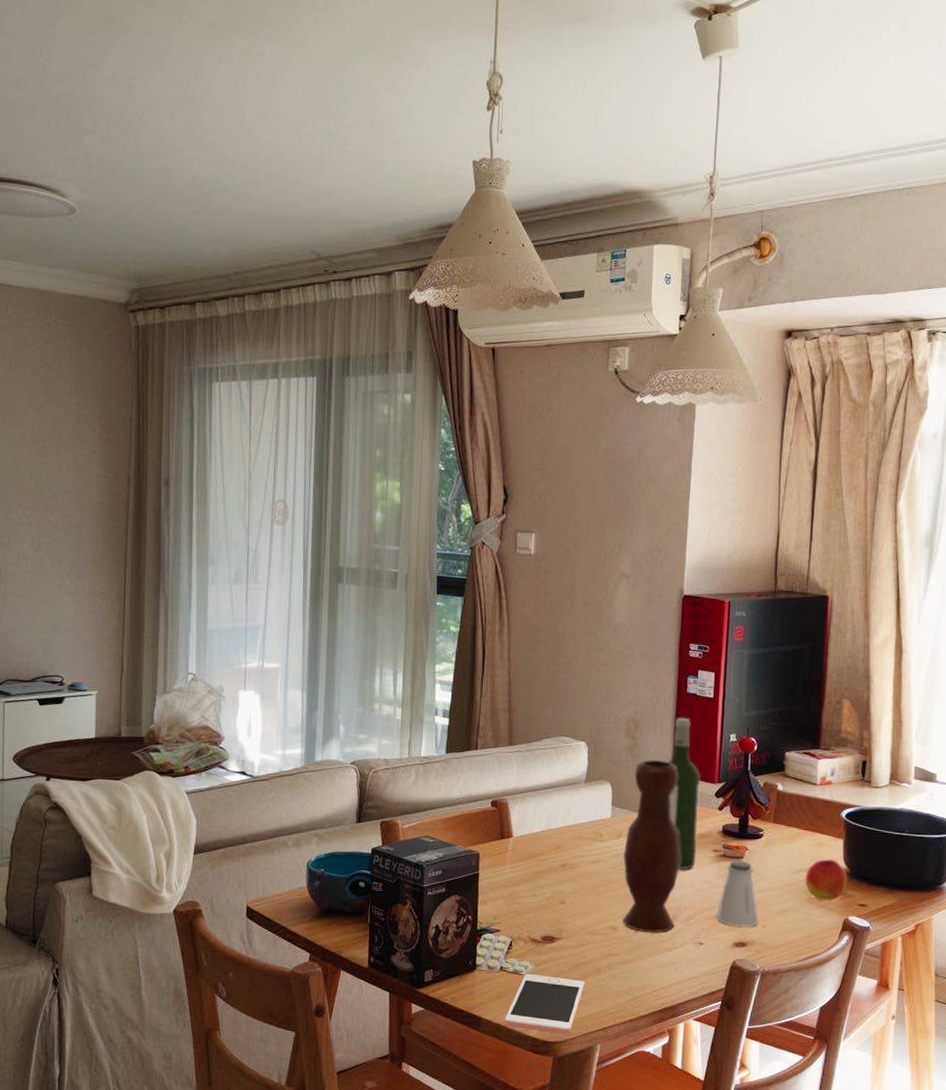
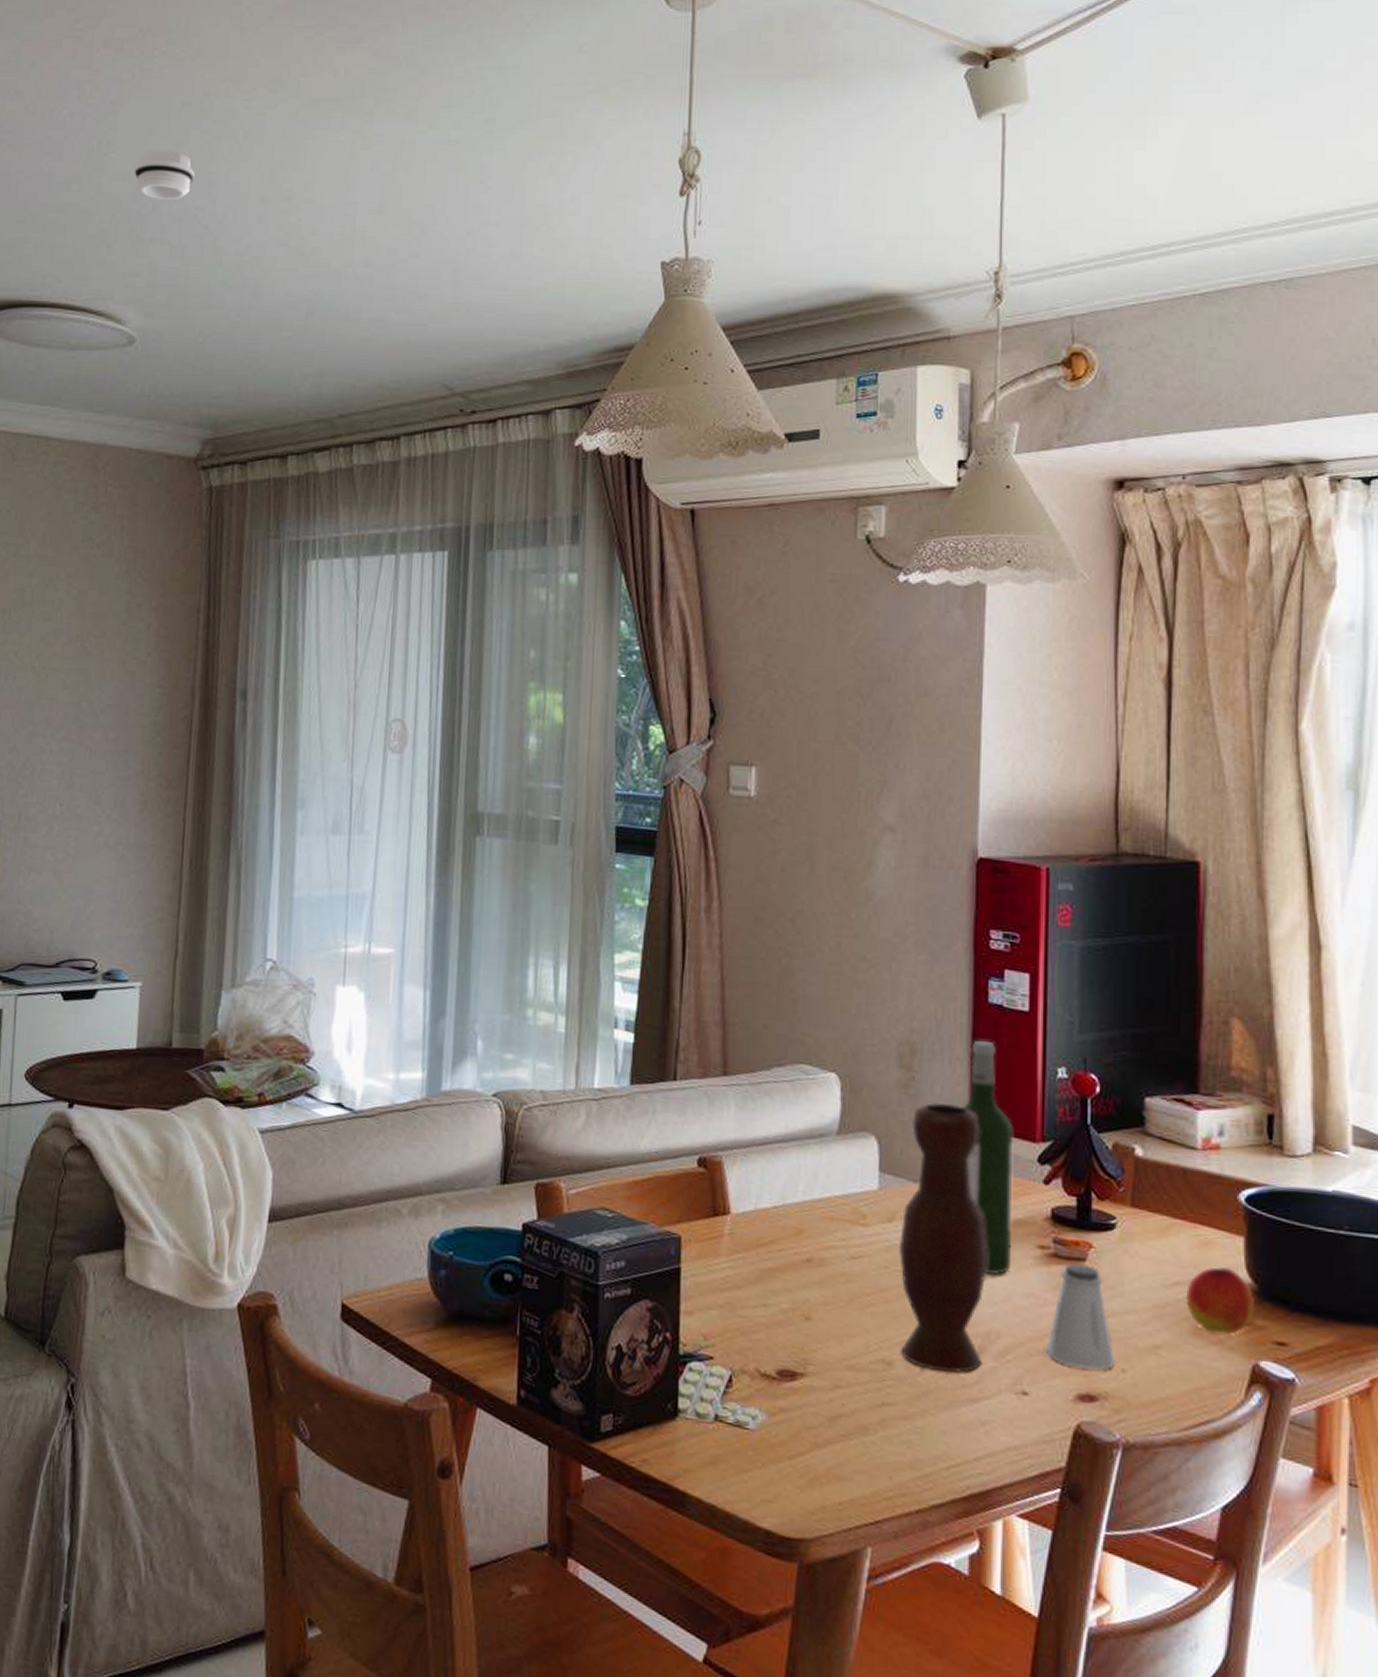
smoke detector: none [70,57,118,98] -> present [134,150,195,199]
cell phone: present [504,973,585,1035] -> none [722,1427,845,1529]

